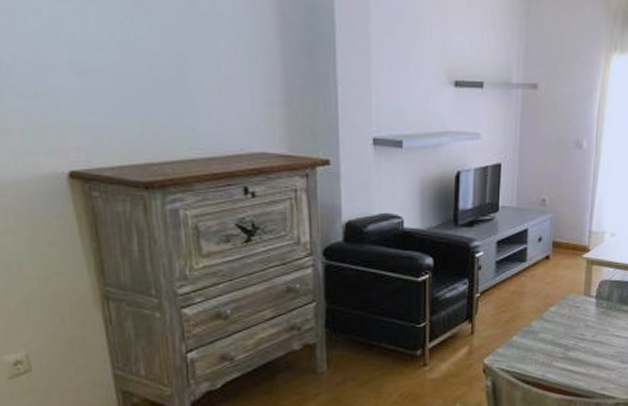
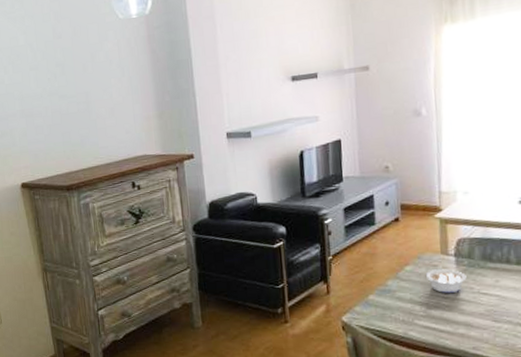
legume: none [569,310,604,336] -> present [426,269,467,294]

